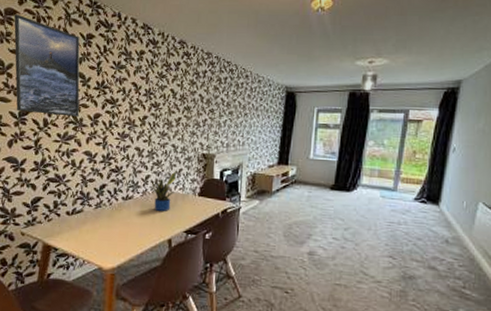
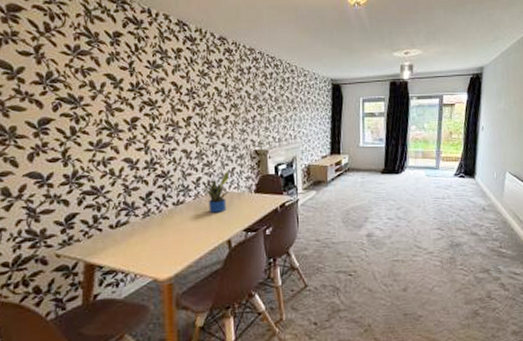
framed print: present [14,14,80,117] -> none [19,11,113,122]

